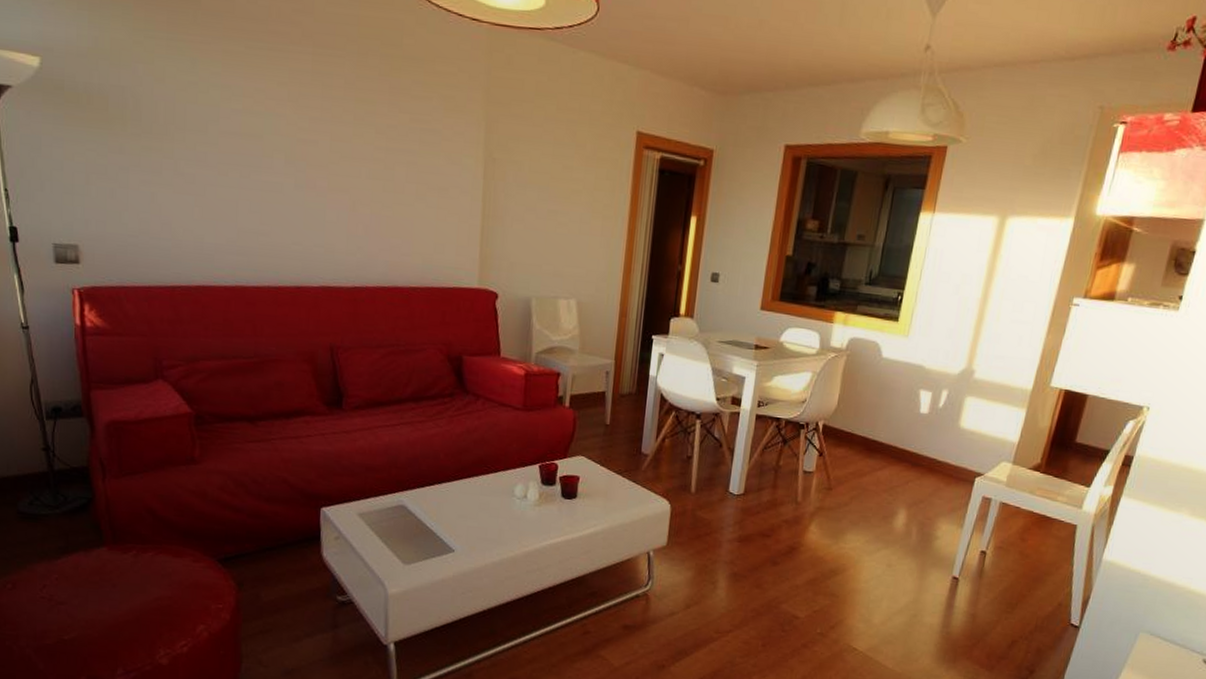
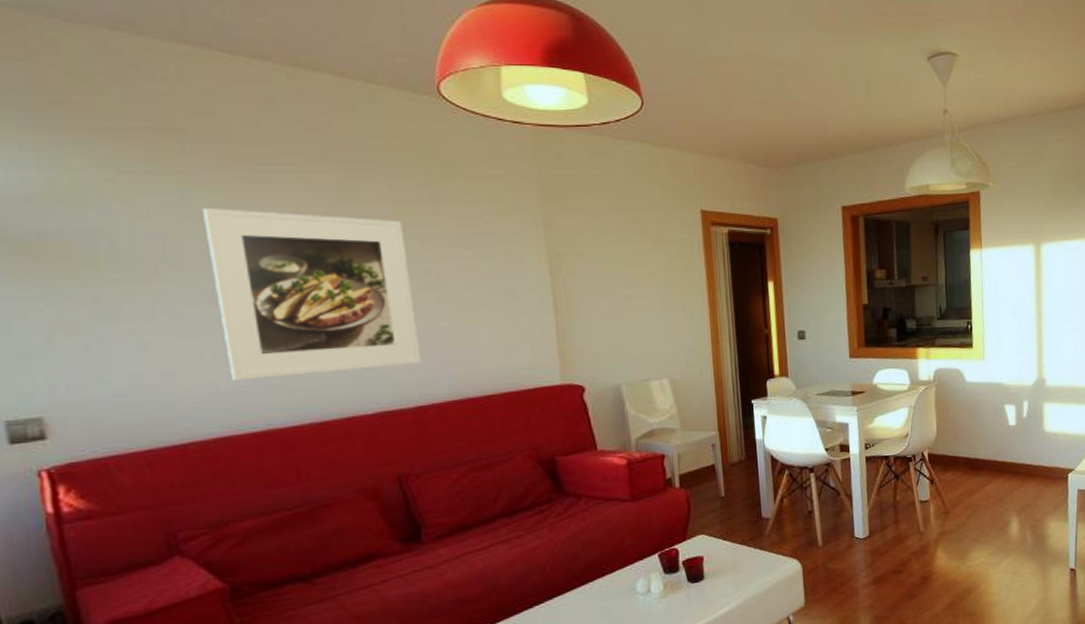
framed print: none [205,76,362,248] -> present [203,207,421,380]

